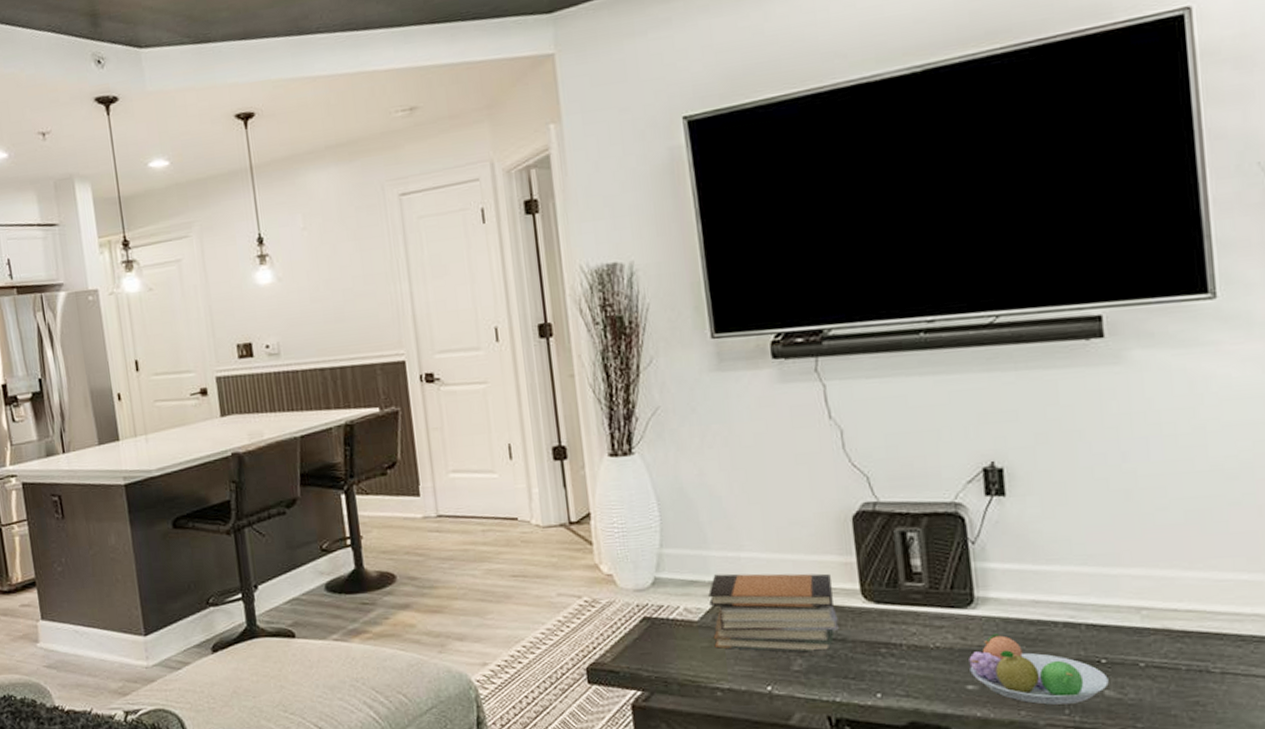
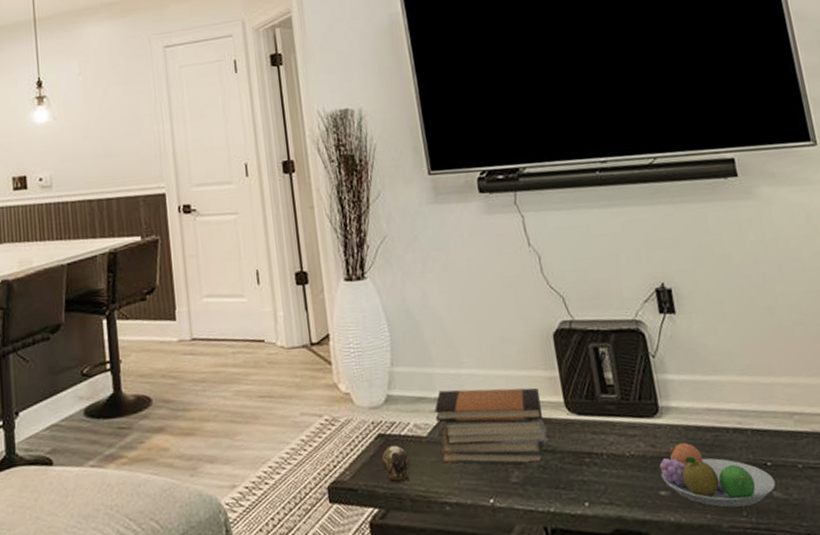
decorative egg: none [646,629,679,668] -> present [381,445,411,484]

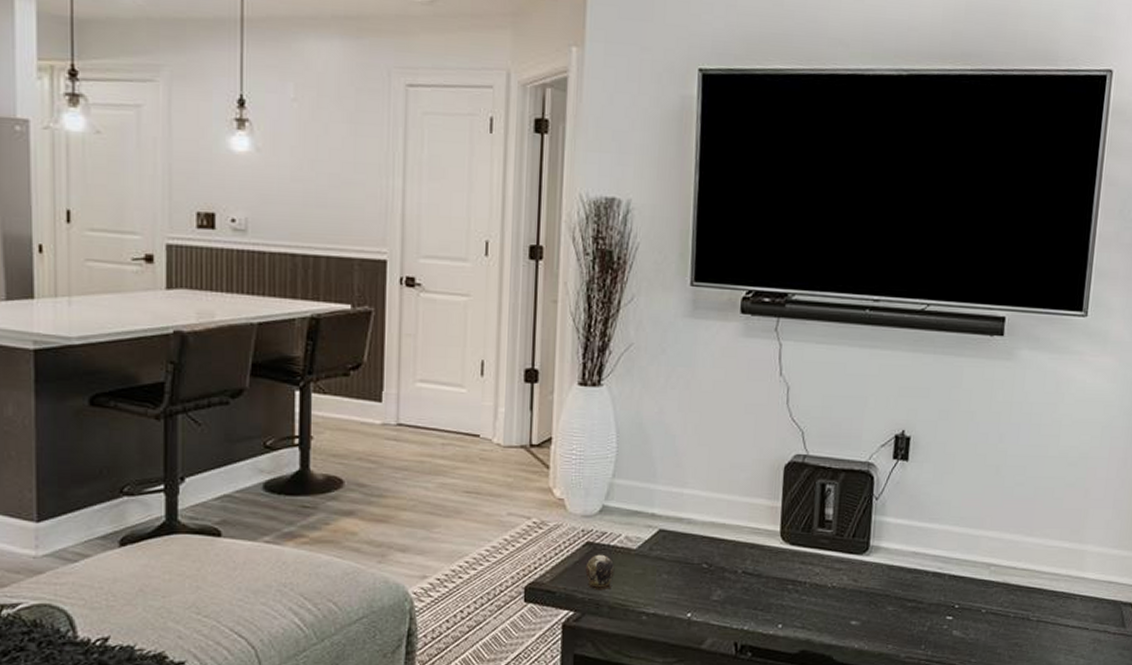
book stack: present [434,387,549,465] -> none [647,507,758,585]
fruit bowl: present [659,441,776,508] -> none [856,578,958,641]

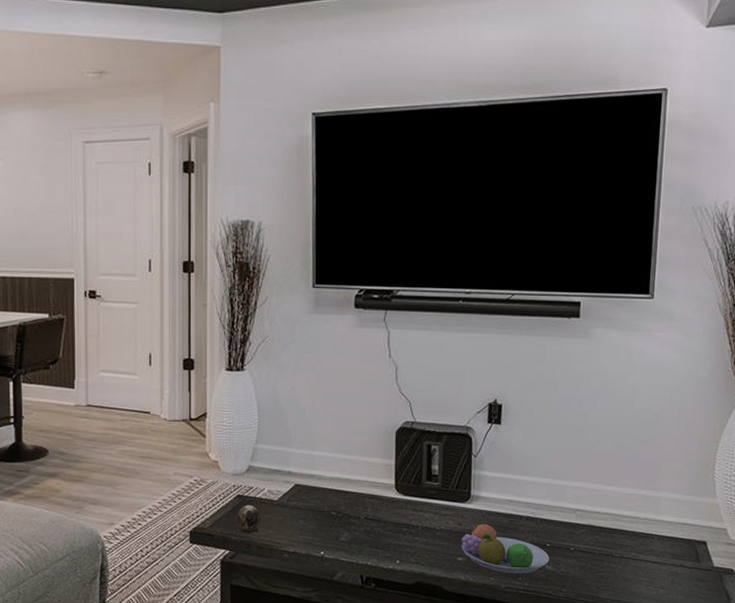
fruit bowl: none [856,578,958,641] -> present [461,522,550,574]

